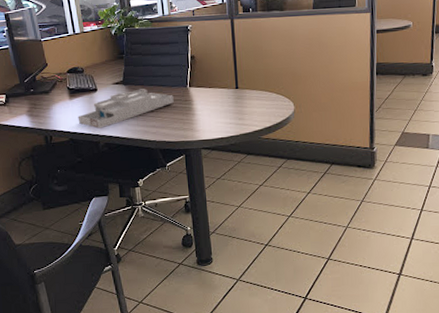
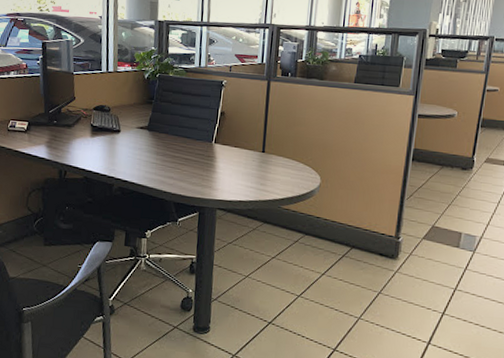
desk organizer: present [78,88,174,129] -> none [95,137,197,171]

